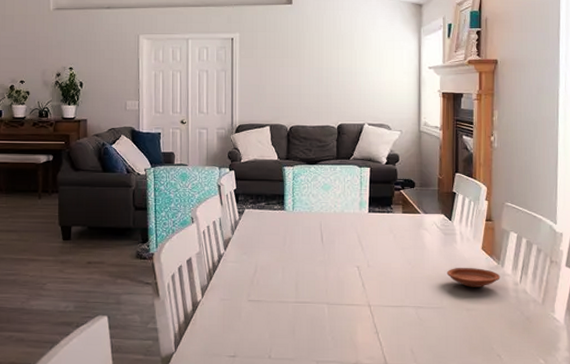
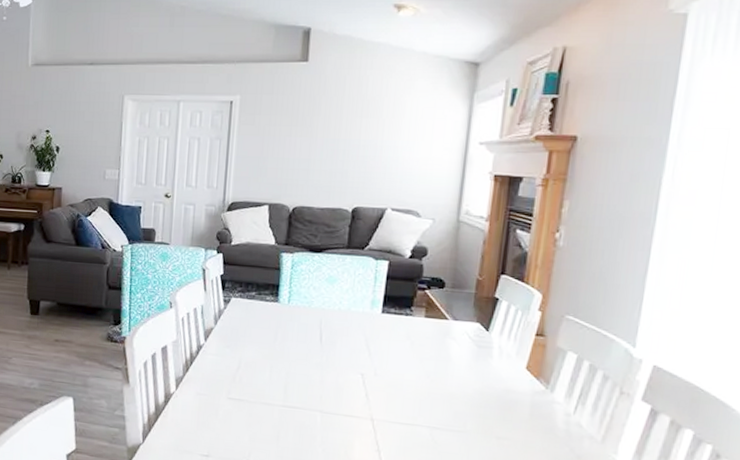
plate: present [446,268,500,287] -> none [475,387,548,414]

